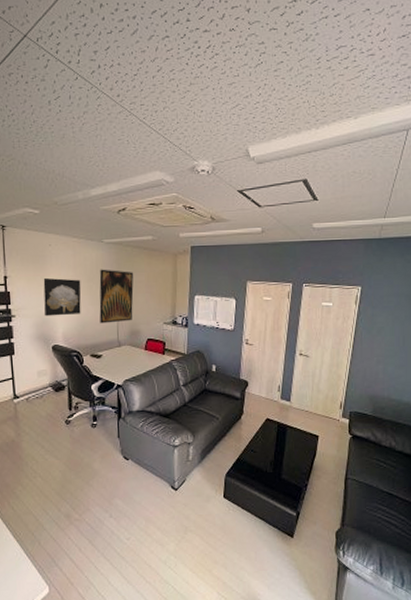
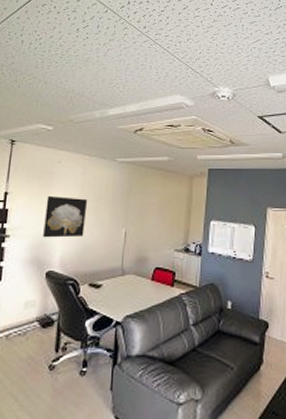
wall art: present [99,269,134,324] -> none [104,188,145,248]

